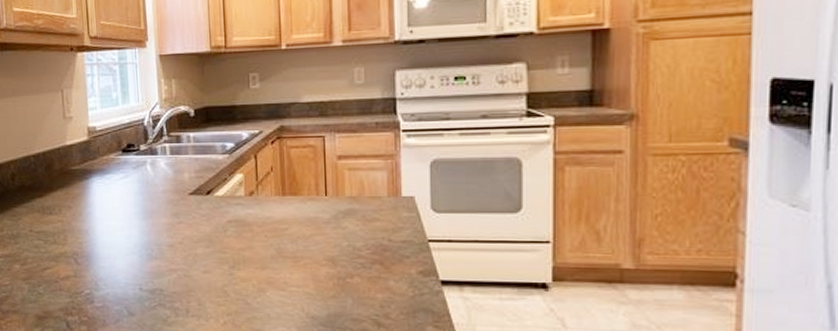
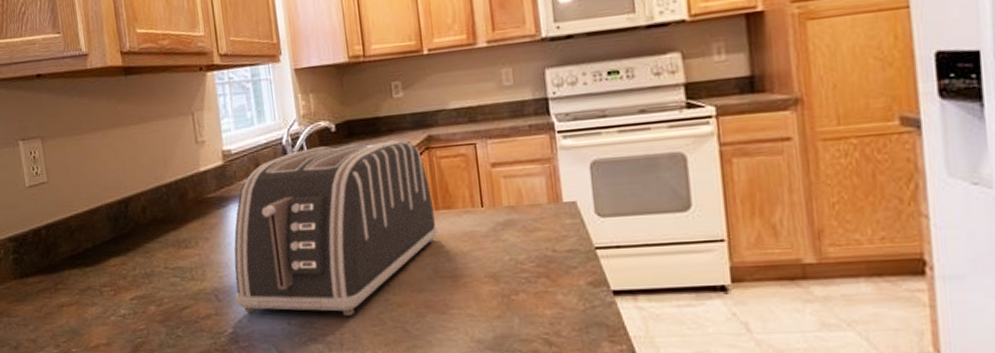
toaster: none [93,128,284,286] -> present [234,140,439,316]

